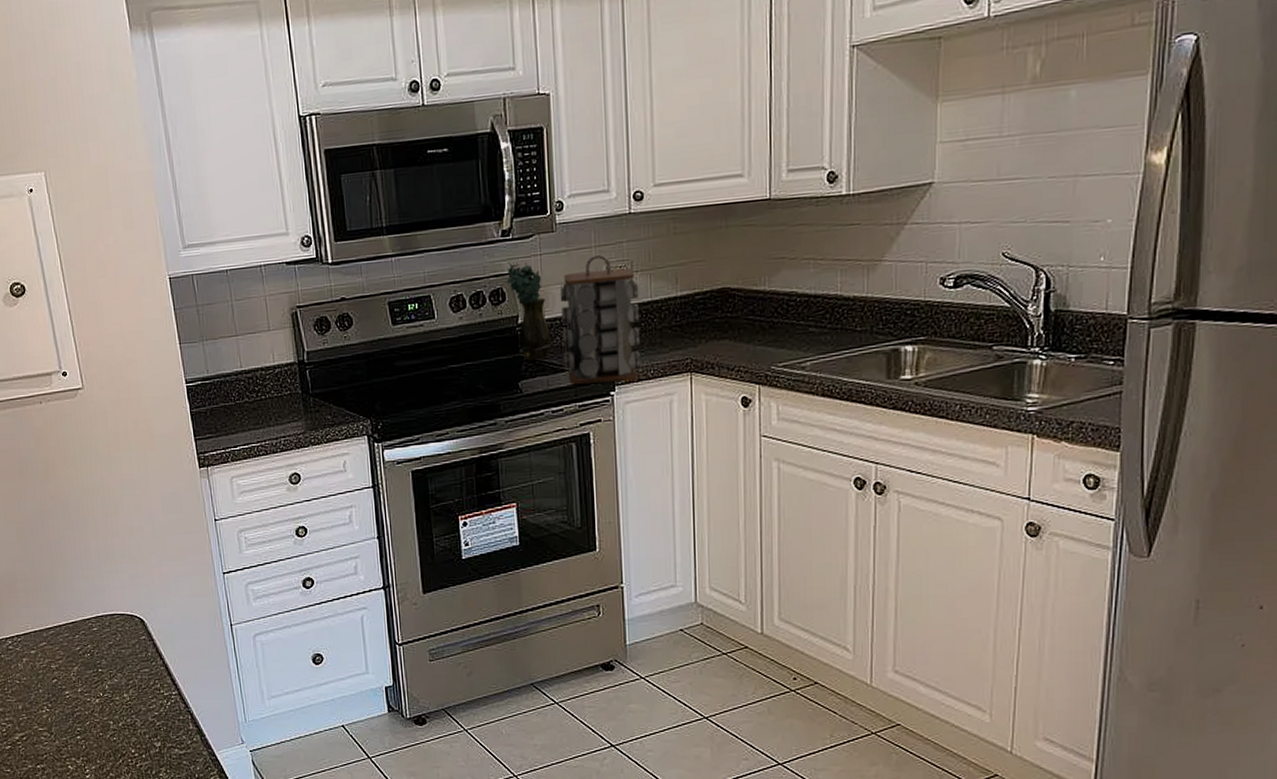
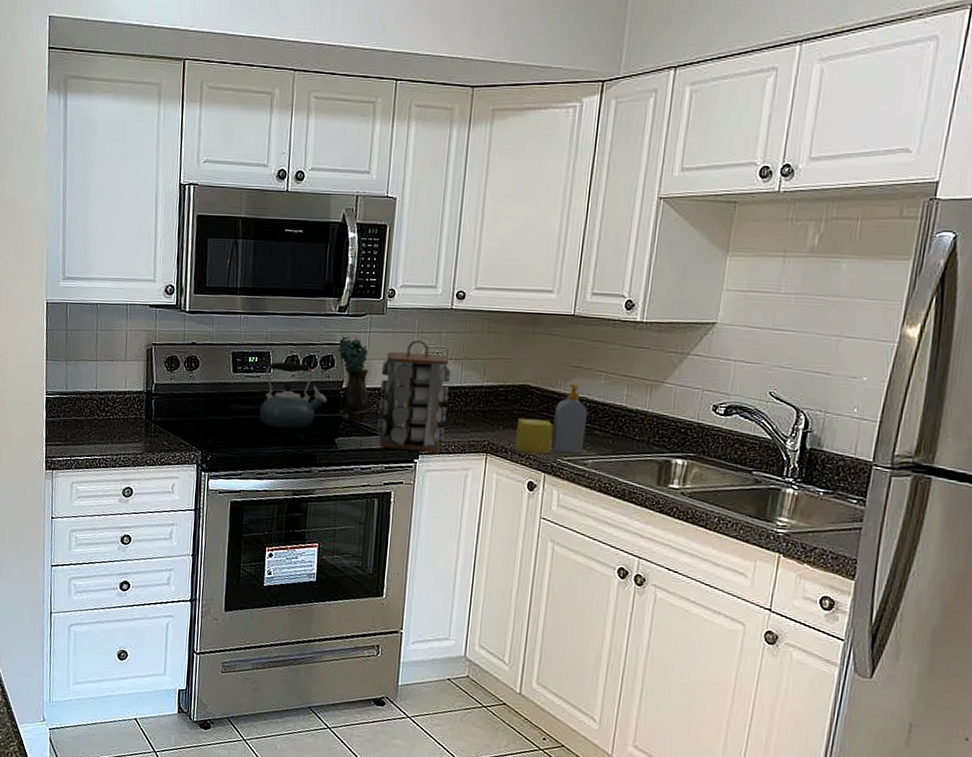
kettle: none [428,302,504,383] -> present [258,361,328,431]
sponge: none [720,324,763,366] -> present [515,418,553,455]
soap bottle: none [761,278,800,360] -> present [550,384,588,454]

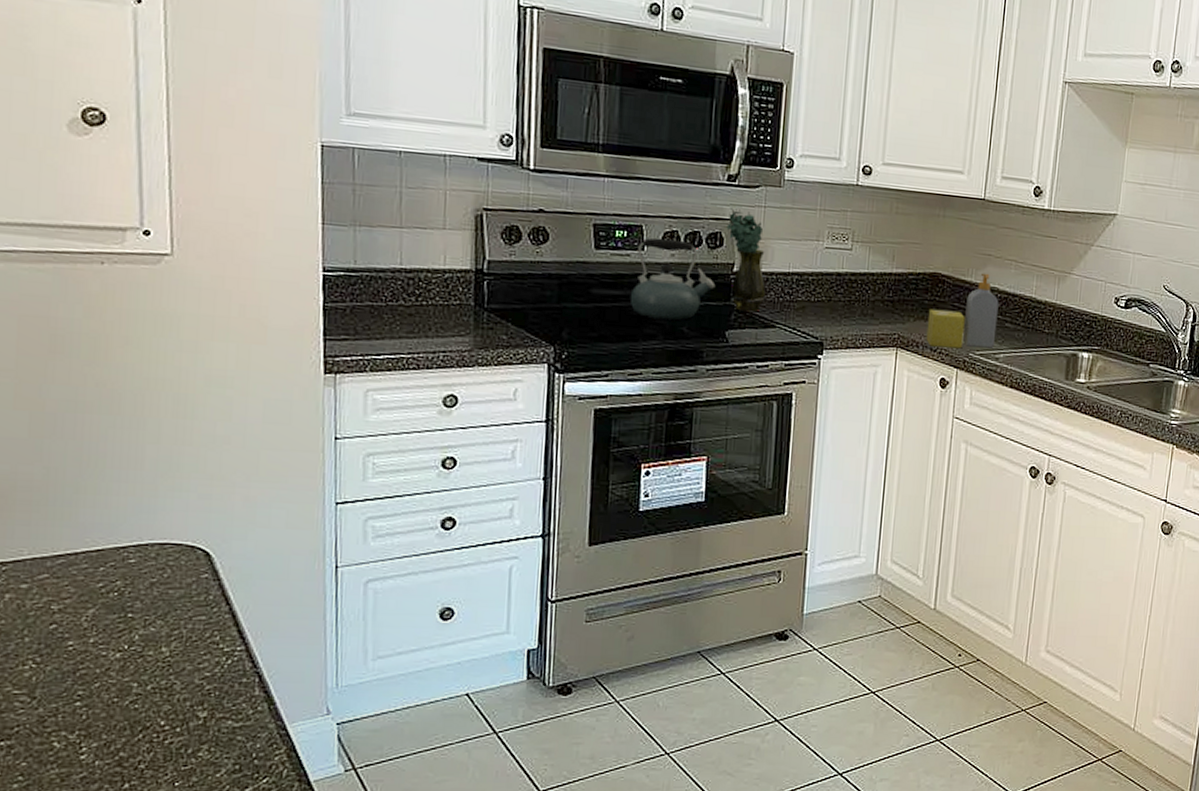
spice rack: present [376,339,451,452] -> none [774,218,858,347]

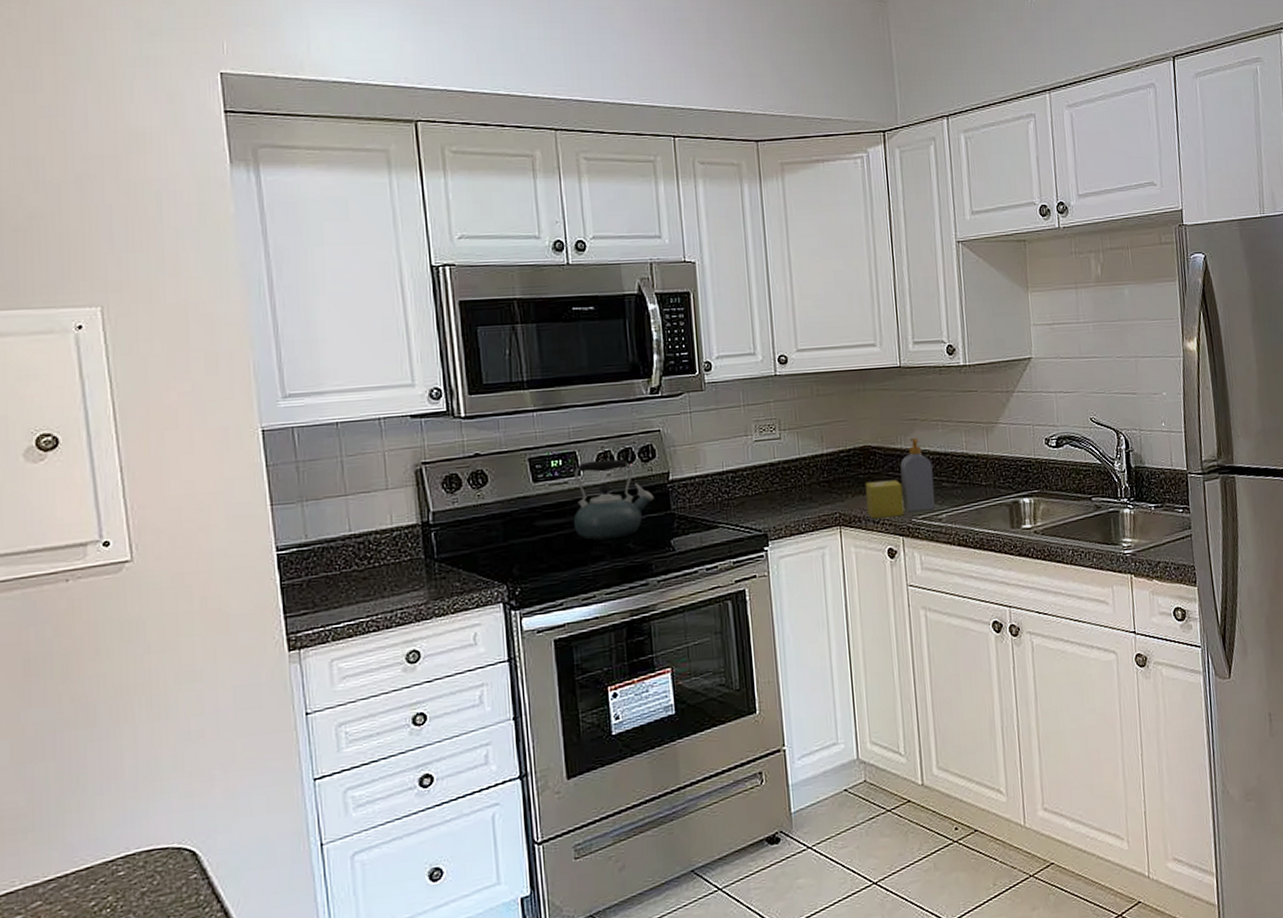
vase: present [726,207,766,313] -> none [656,418,704,518]

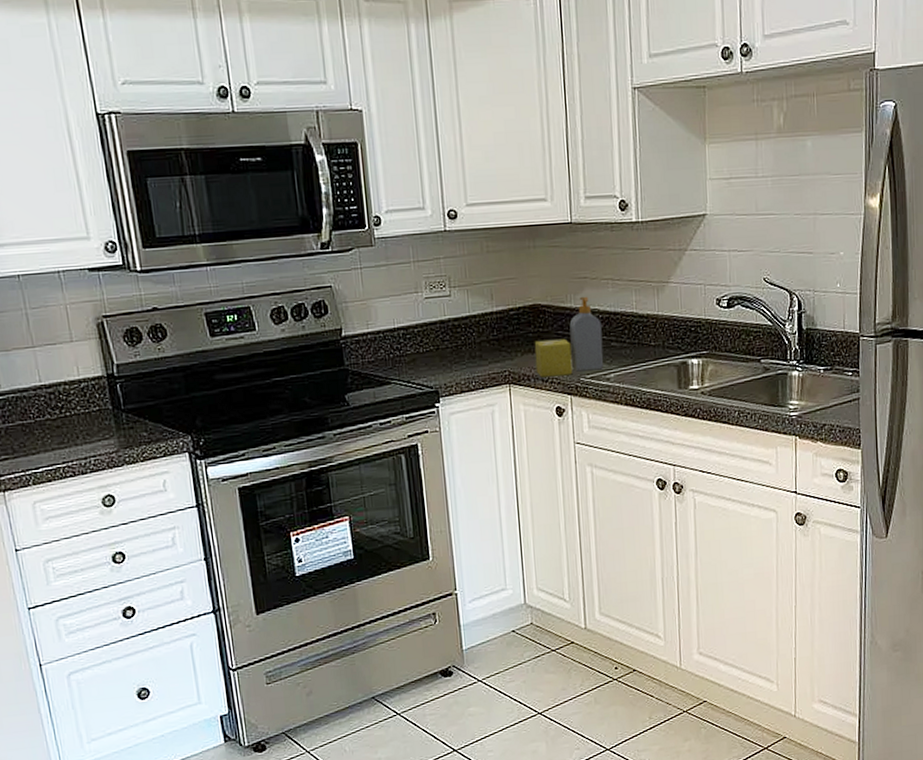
kettle: present [573,459,655,543] -> none [250,314,328,396]

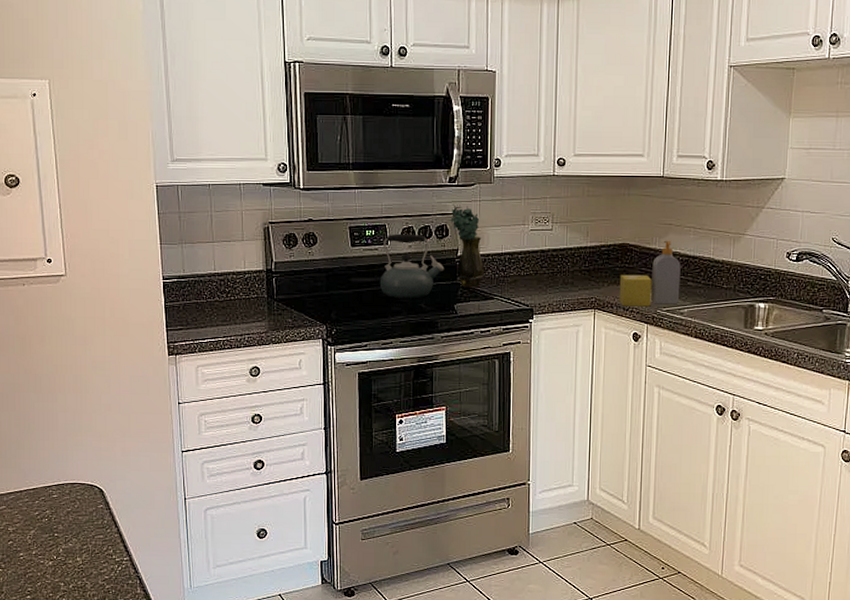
kettle: none [250,314,328,396] -> present [379,233,445,300]
vase: none [328,274,376,374] -> present [450,203,484,288]

